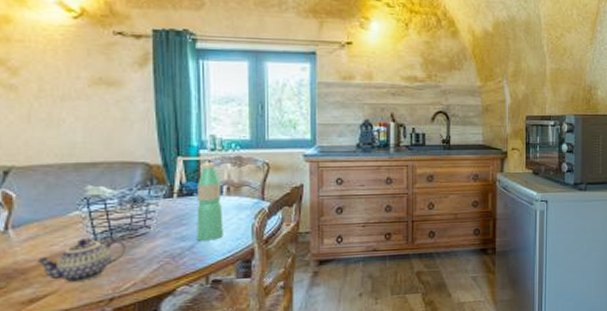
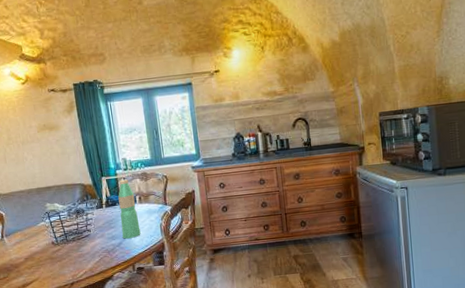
teapot: present [35,239,126,283] -> none [22,240,77,273]

